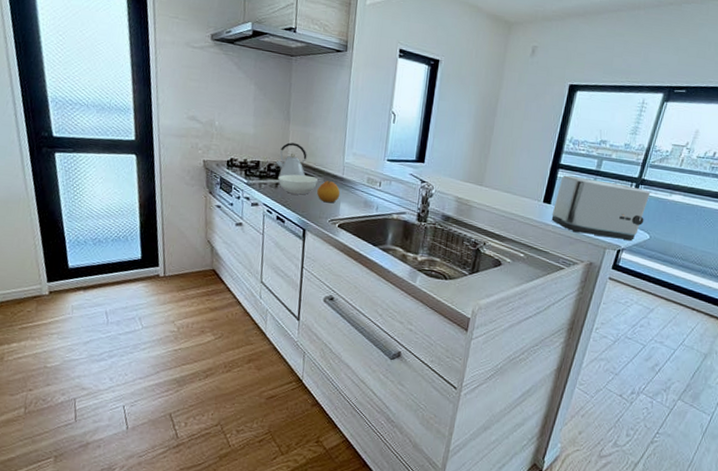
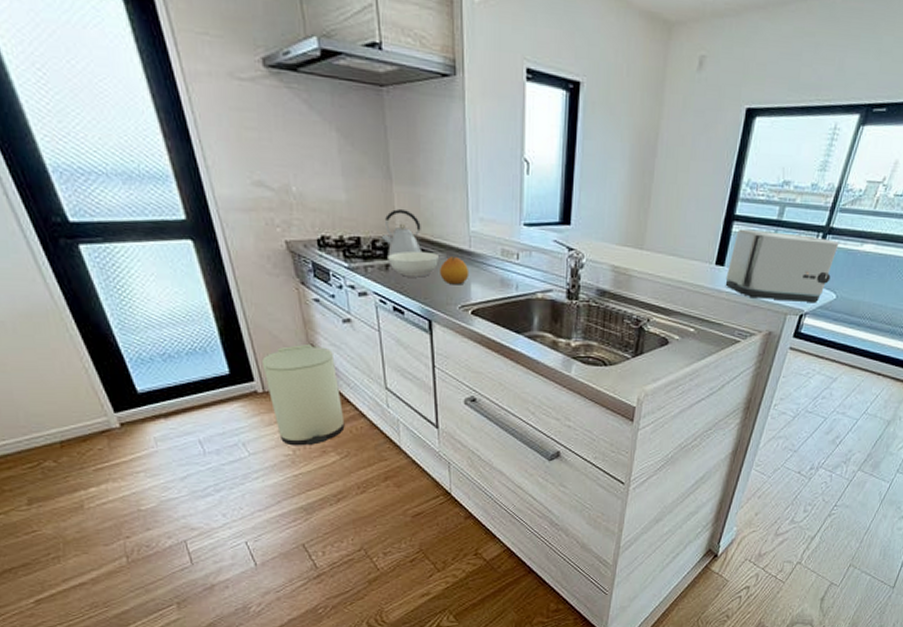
pedal bin: none [167,240,224,325] -> present [262,343,345,446]

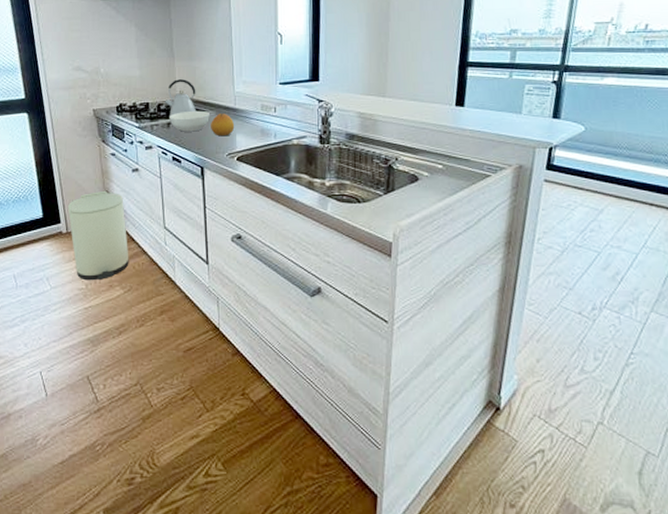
toaster: present [725,229,838,304] -> none [467,73,577,136]

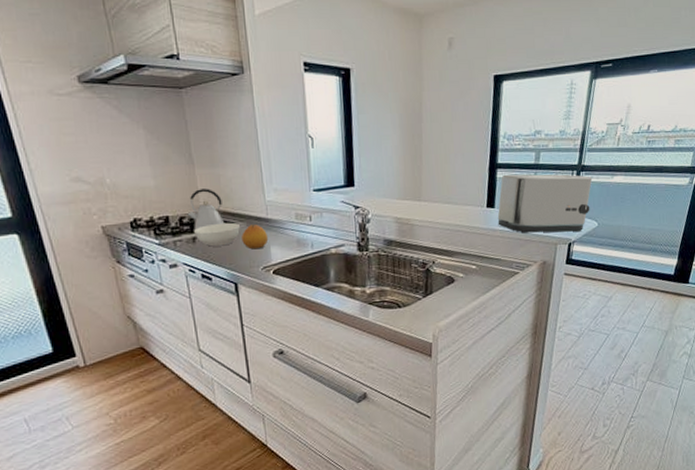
pedal bin: present [68,190,129,281] -> none [83,316,163,415]
toaster: none [467,73,577,136] -> present [497,174,592,233]

